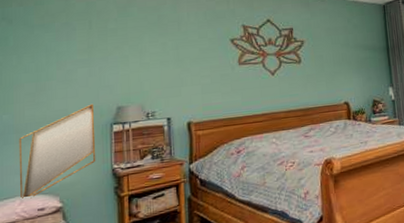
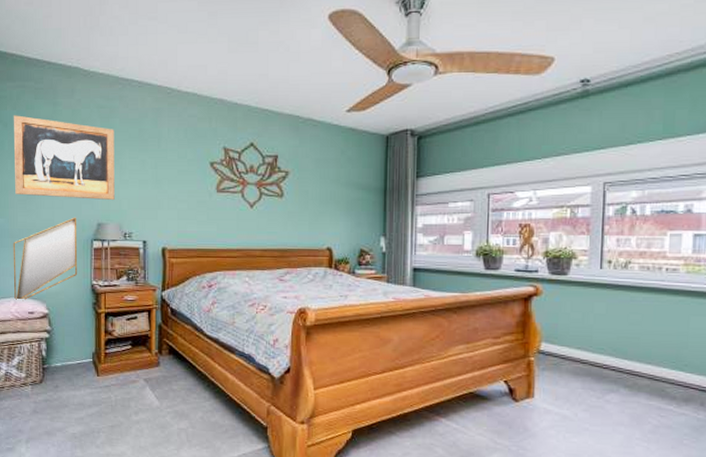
wall art: none [19,11,135,89] -> present [13,115,115,201]

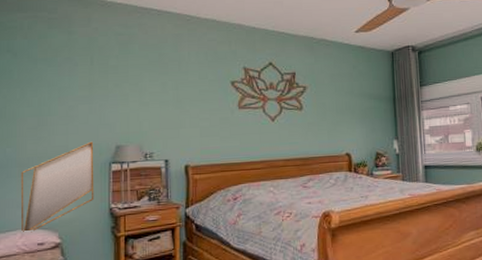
wall art: present [13,115,115,201] -> none [23,44,134,123]

